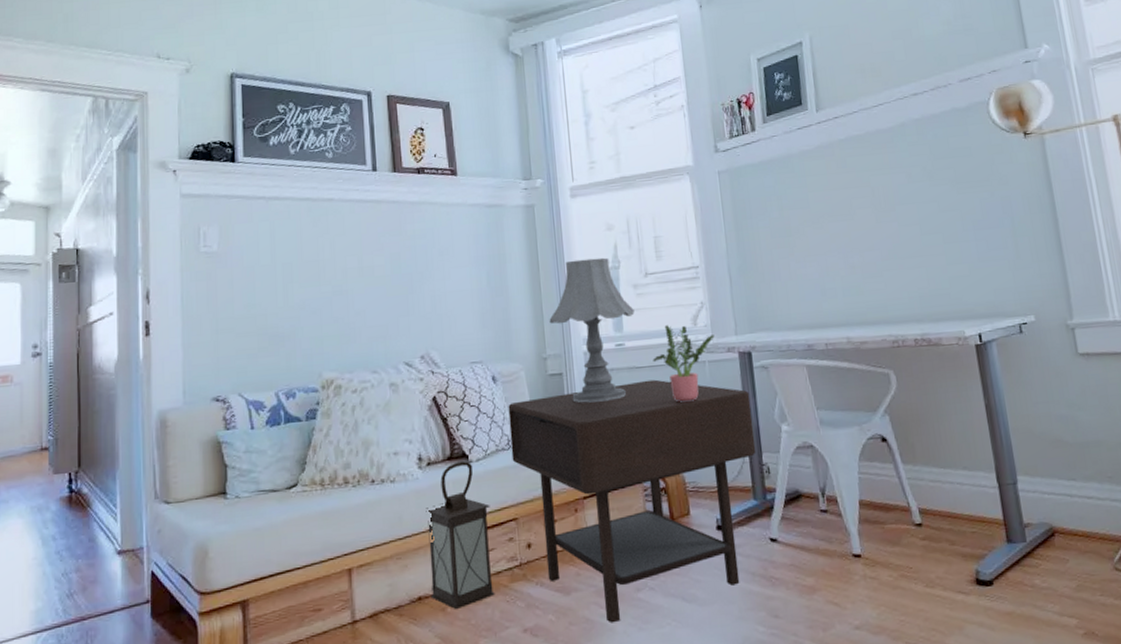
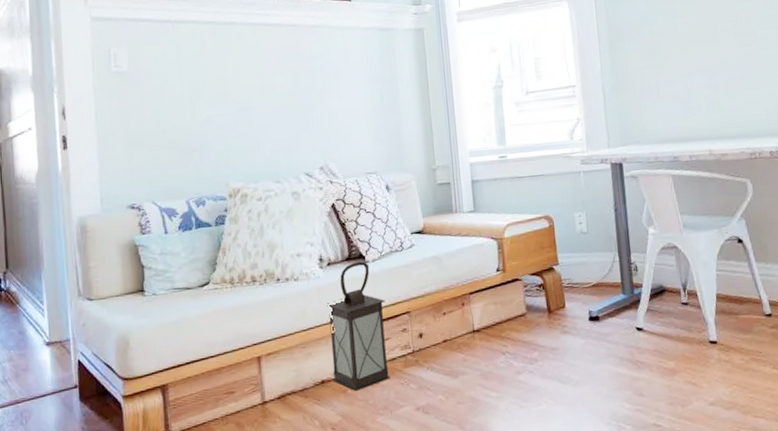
side table: present [508,379,756,623] -> none [400,188,626,402]
table lamp: present [549,257,635,403] -> none [438,77,516,210]
potted plant: present [653,325,715,403] -> none [533,139,589,209]

